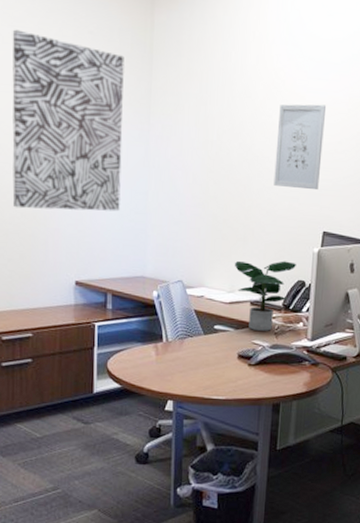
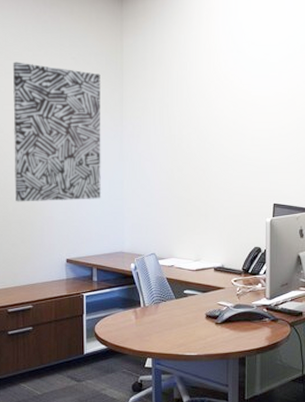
potted plant: present [234,261,296,331] -> none [198,231,252,293]
wall art: present [273,104,327,191] -> none [228,97,269,169]

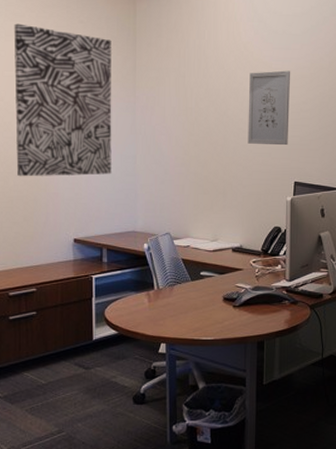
wall art: none [228,97,269,169] -> present [248,70,291,146]

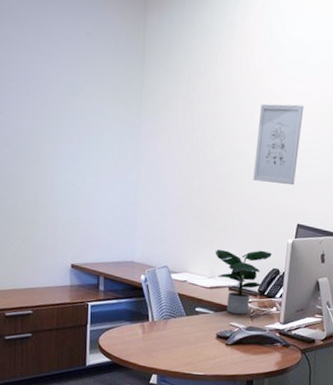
wall art: present [14,23,112,177] -> none [15,29,119,201]
potted plant: none [215,210,272,274] -> present [215,250,272,314]

